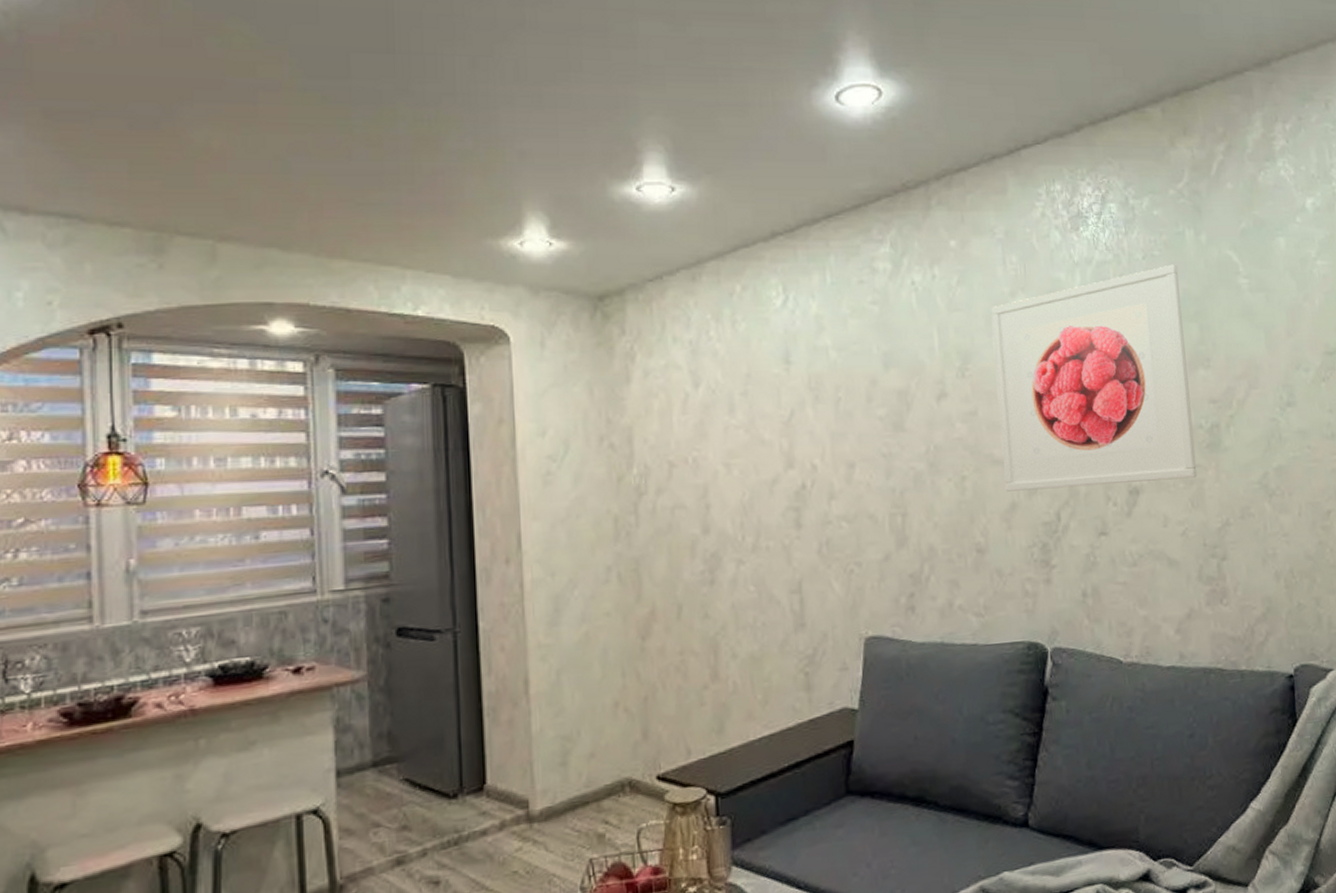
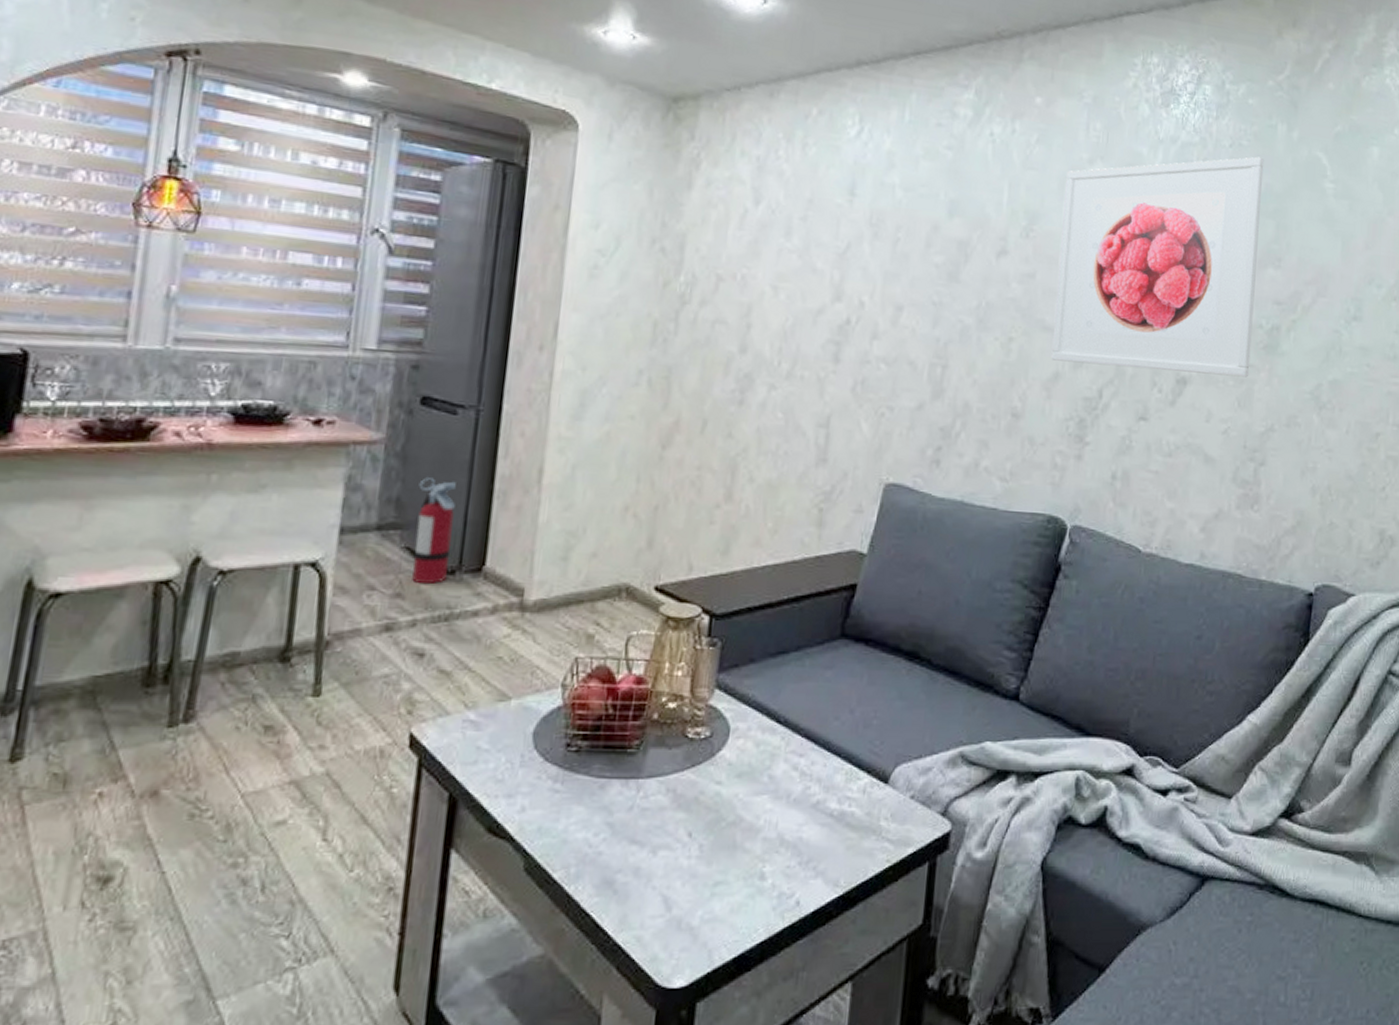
fire extinguisher: none [408,706,450,813] -> present [412,478,456,584]

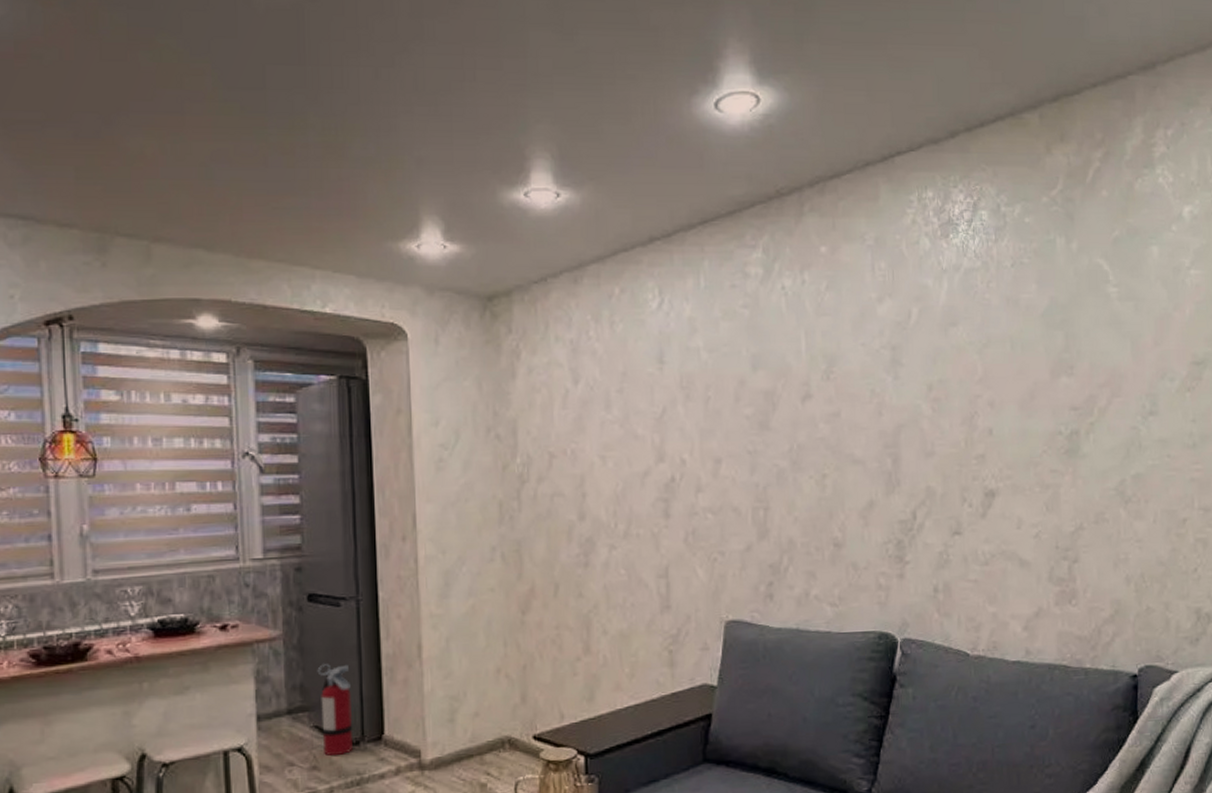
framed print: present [1051,156,1264,378] -> none [858,272,1054,490]

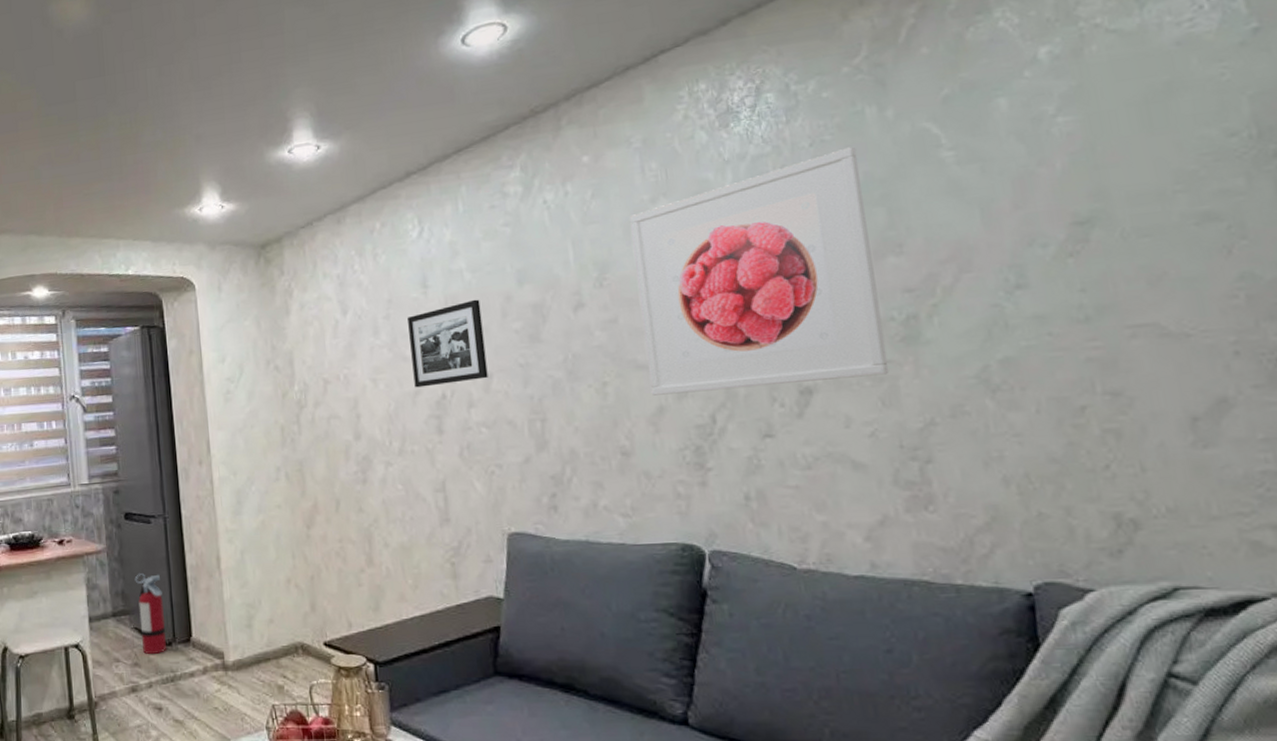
picture frame: none [642,380,717,468] -> present [407,299,488,388]
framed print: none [858,272,1054,490] -> present [630,147,890,396]

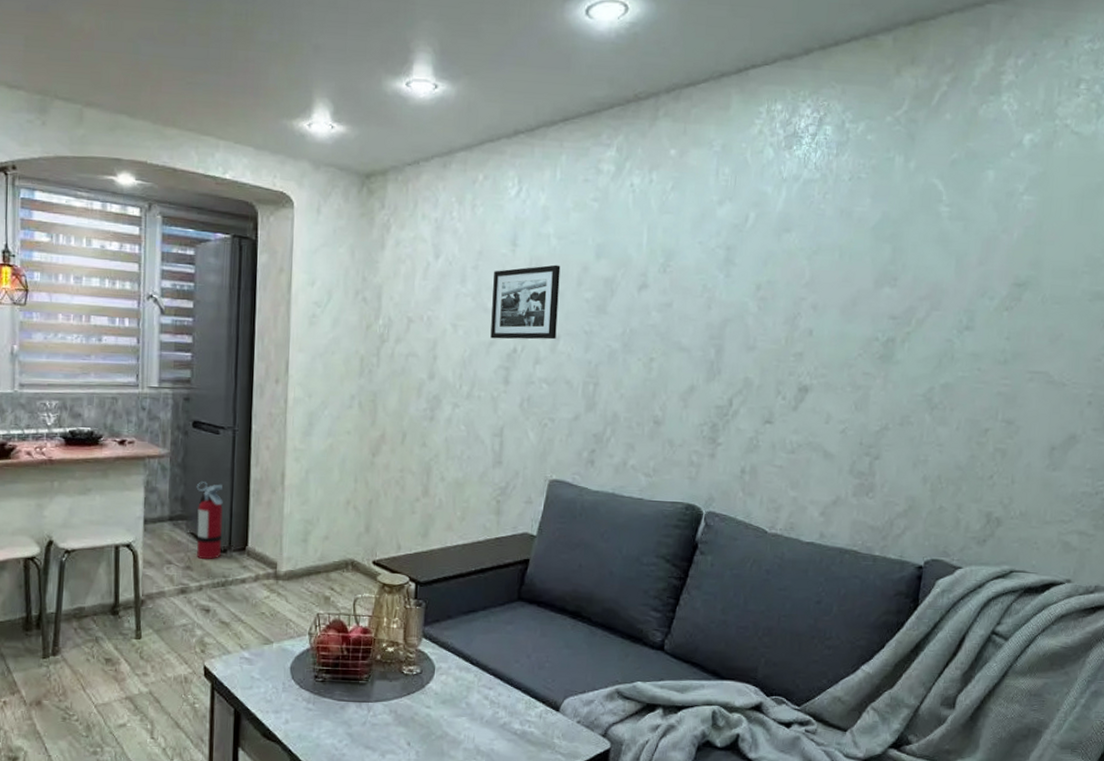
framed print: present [630,147,890,396] -> none [687,187,882,384]

